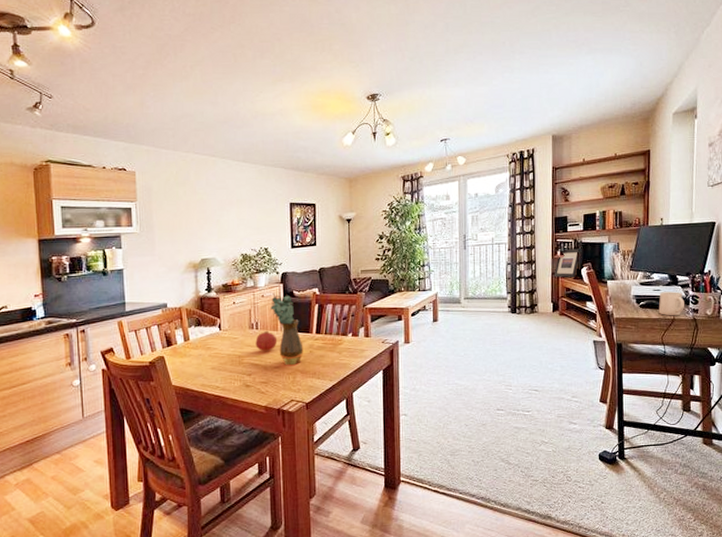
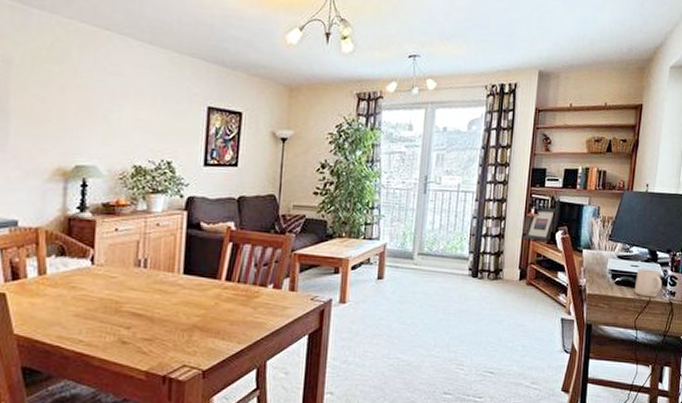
fruit: present [255,330,278,351] -> none [141,270,173,298]
vase: present [270,293,304,365] -> none [167,222,207,319]

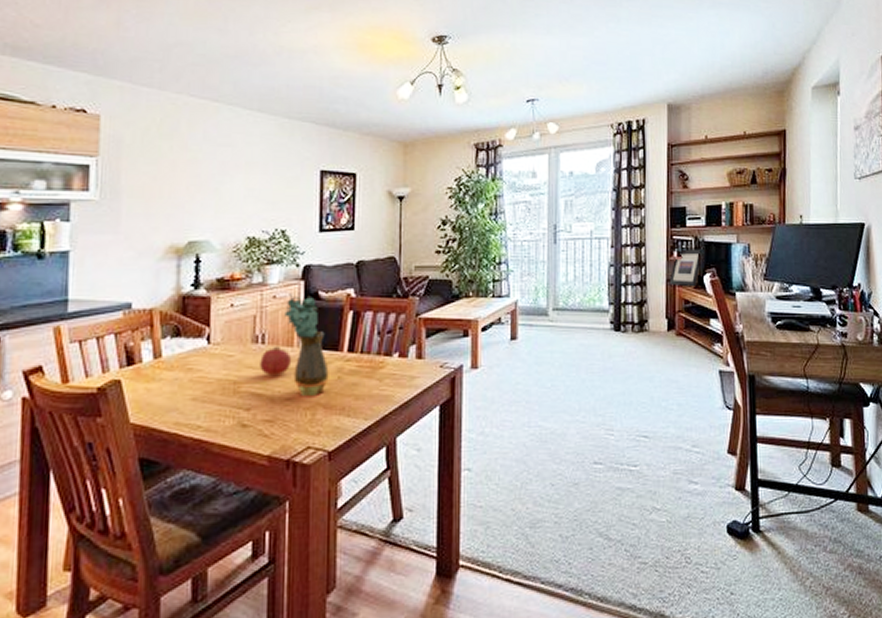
fruit: none [141,270,173,298] -> present [260,345,292,375]
vase: none [167,222,207,319] -> present [284,294,329,396]
mug: present [634,268,663,298] -> none [799,309,832,341]

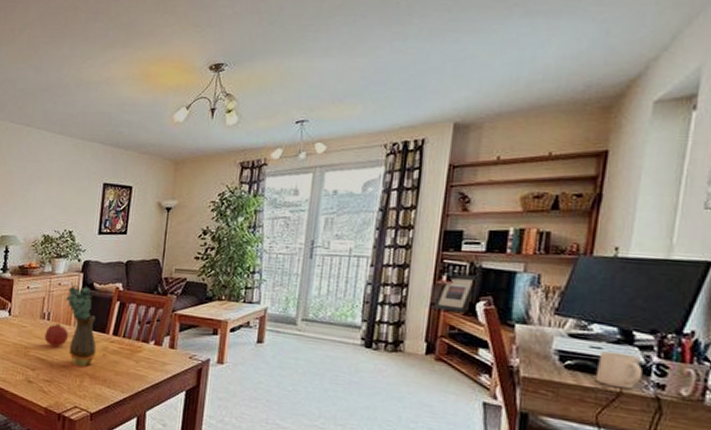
mug: none [799,309,832,341] -> present [595,351,644,390]

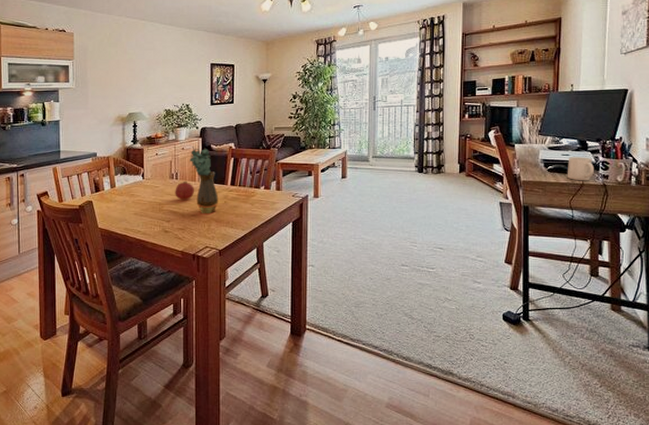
picture frame: present [433,274,478,314] -> none [461,112,489,141]

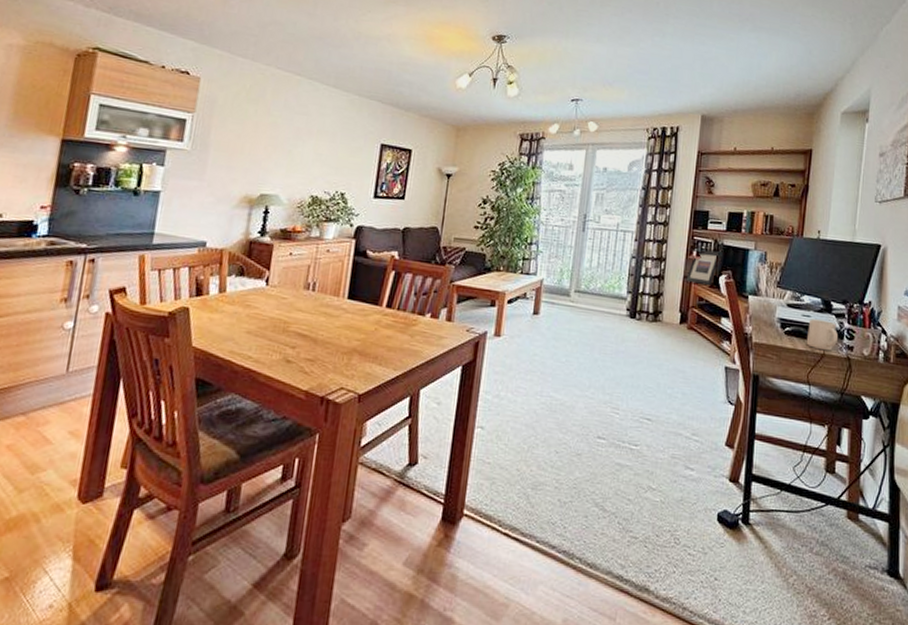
fruit: present [175,180,195,200] -> none [308,294,337,321]
vase: present [190,147,219,213] -> none [335,249,368,343]
picture frame: none [461,112,489,141] -> present [686,249,721,287]

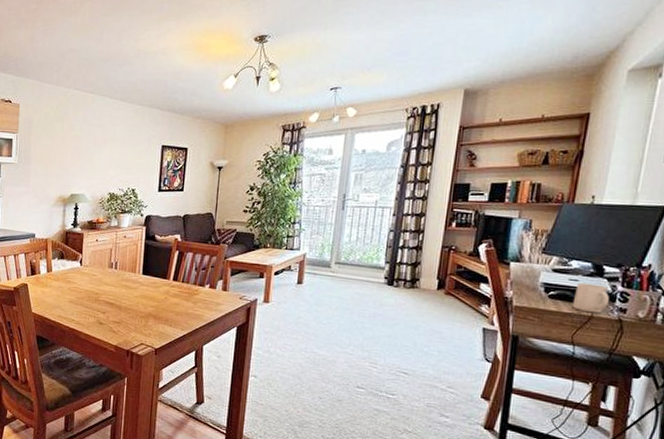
picture frame: present [686,249,721,287] -> none [444,220,482,255]

